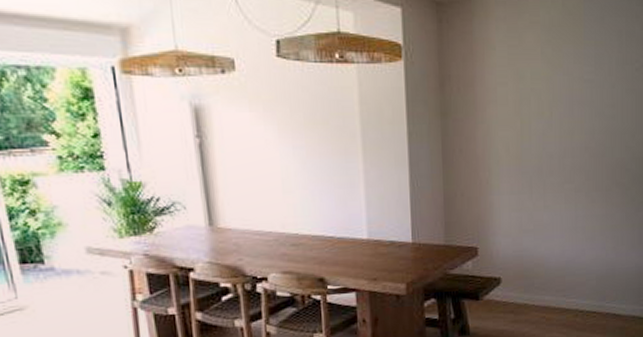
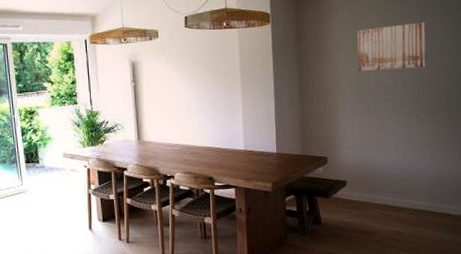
wall art: none [518,70,602,133] -> present [357,22,427,71]

